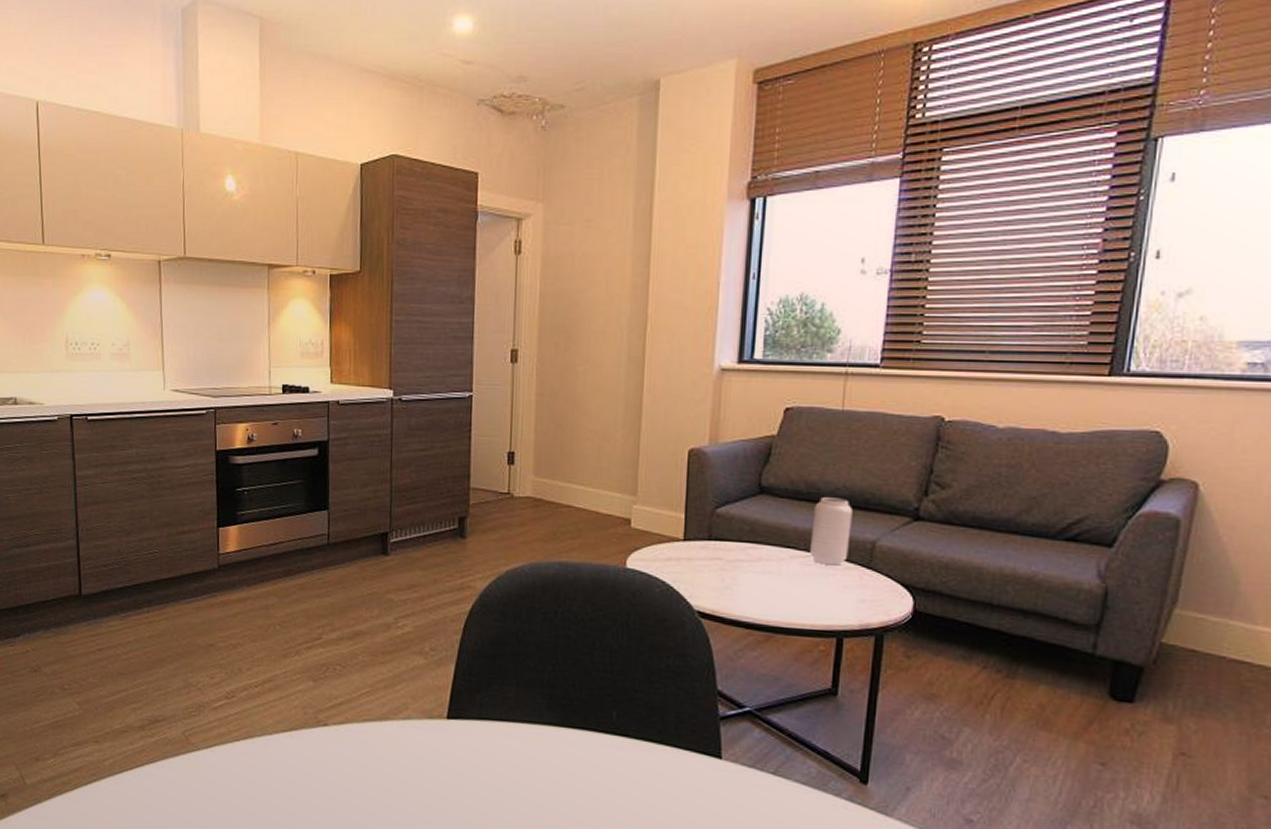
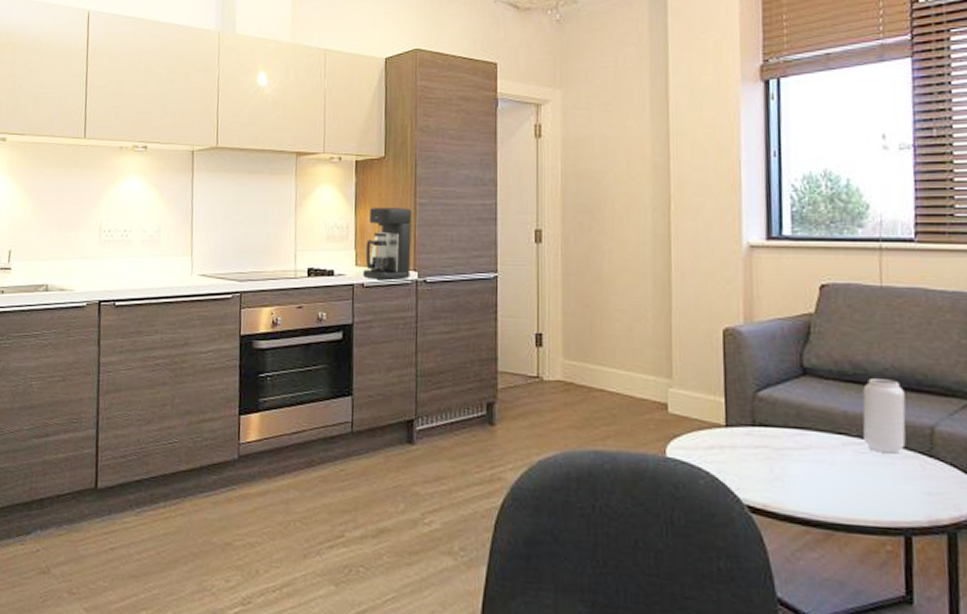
coffee maker: none [338,324,388,398] -> present [363,208,412,281]

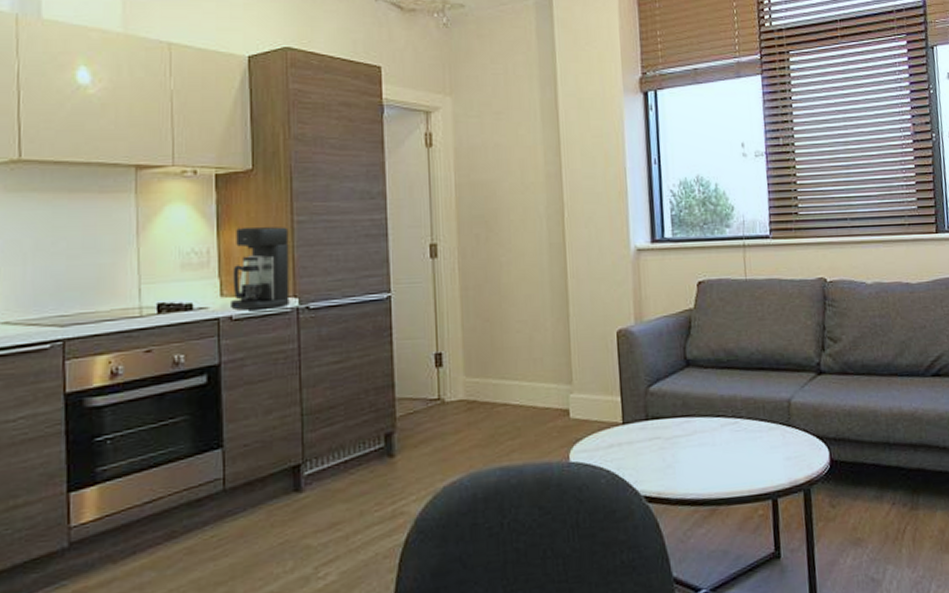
vase: present [862,379,906,454] -> none [735,362,770,429]

